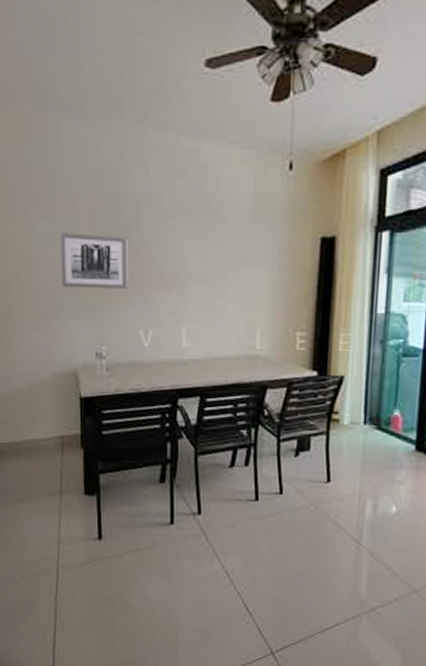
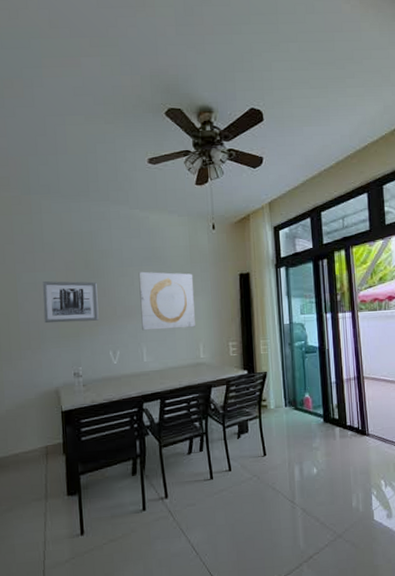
wall art: none [182,226,254,308] -> present [138,271,195,331]

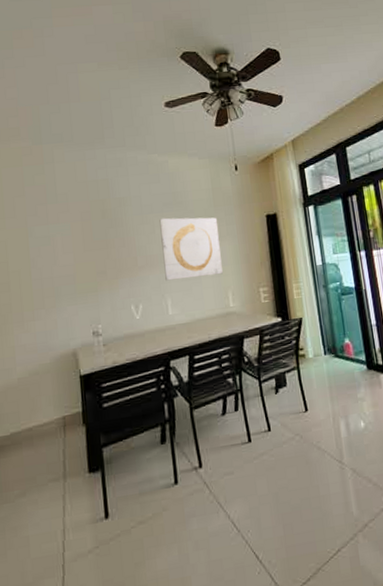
wall art: present [43,281,99,324] -> none [57,231,119,279]

